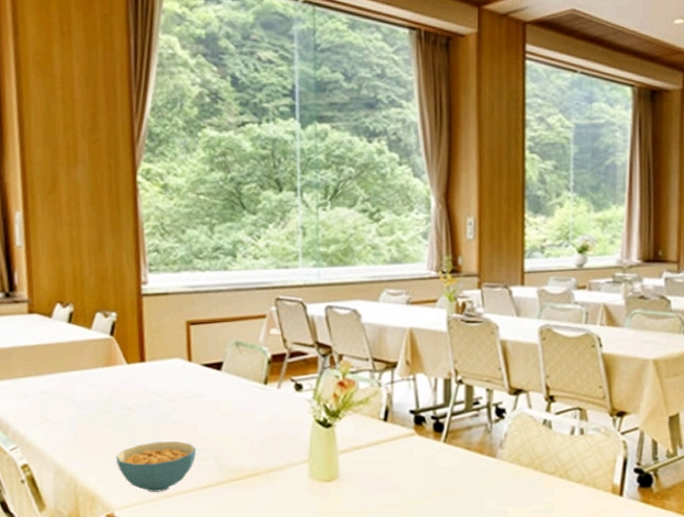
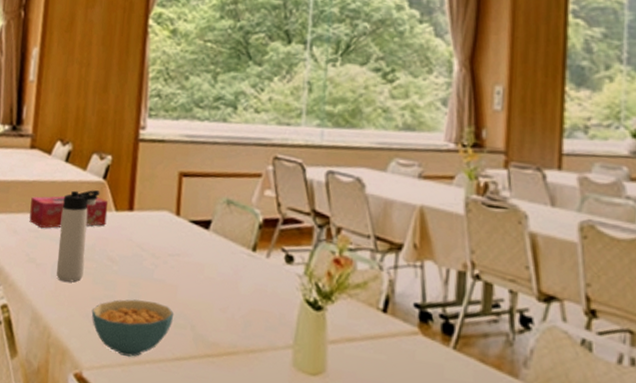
tissue box: none [37,353,120,389] -> present [29,196,109,229]
thermos bottle: none [71,347,109,435] -> present [56,190,100,283]

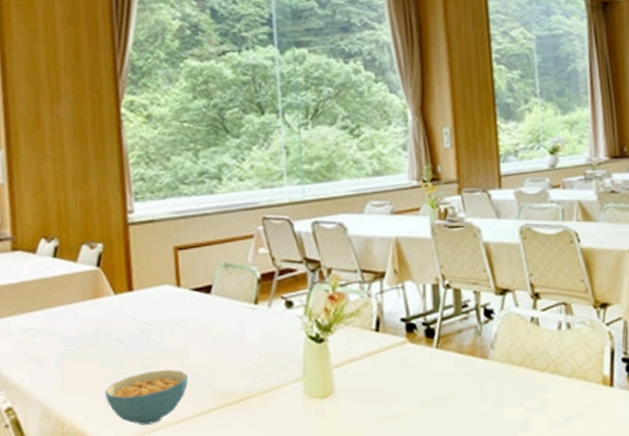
tissue box: present [29,196,109,229] -> none [21,285,107,327]
thermos bottle: present [56,190,100,283] -> none [57,279,96,372]

